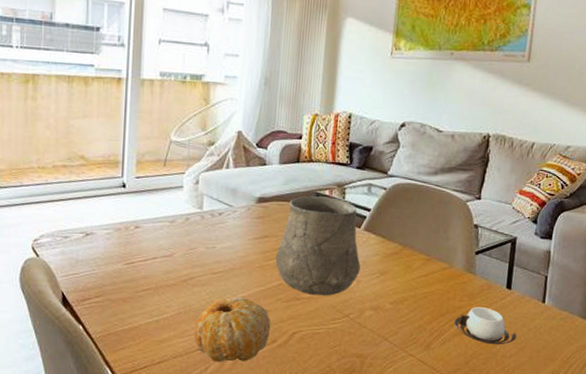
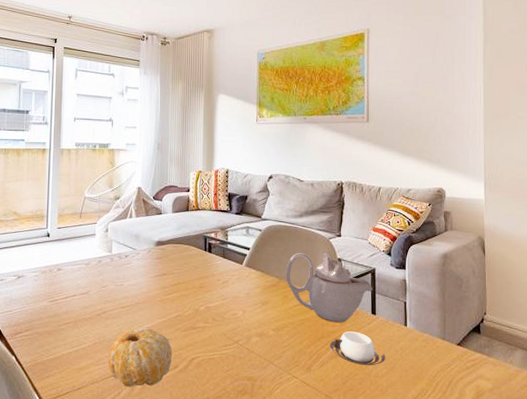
ceramic cup: present [275,196,361,296] -> none [173,238,245,324]
teapot: none [411,216,512,297] -> present [286,252,373,323]

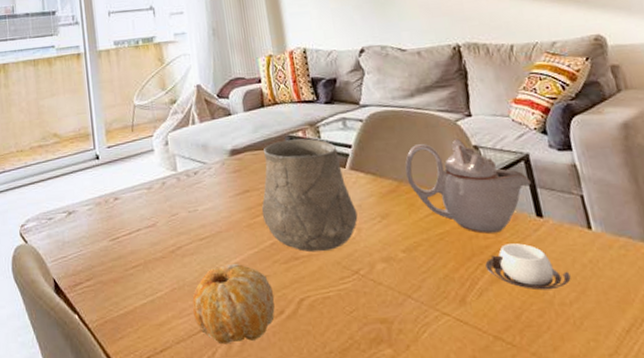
ceramic cup: none [173,238,245,324] -> present [261,138,358,252]

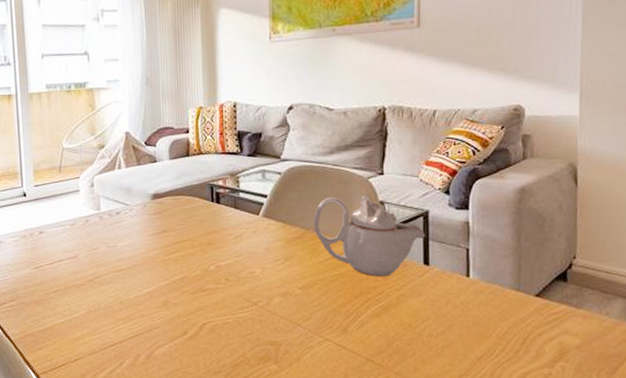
fruit: present [192,264,275,345] -> none [106,293,180,357]
ceramic cup: present [261,138,358,252] -> none [176,187,264,285]
cup: present [485,243,571,290] -> none [370,286,442,324]

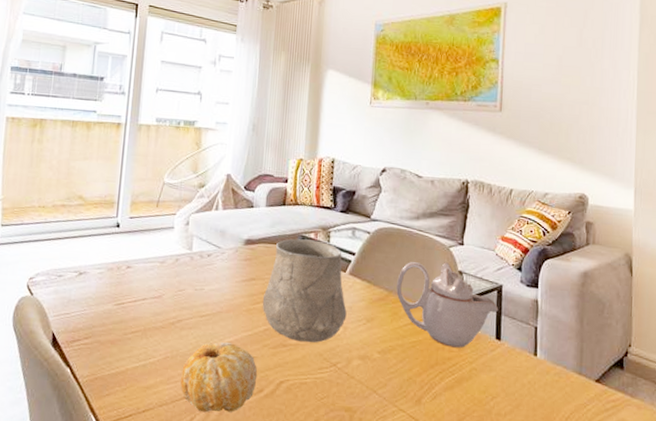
fruit: none [106,293,180,357] -> present [180,342,258,413]
ceramic cup: none [176,187,264,285] -> present [262,238,347,343]

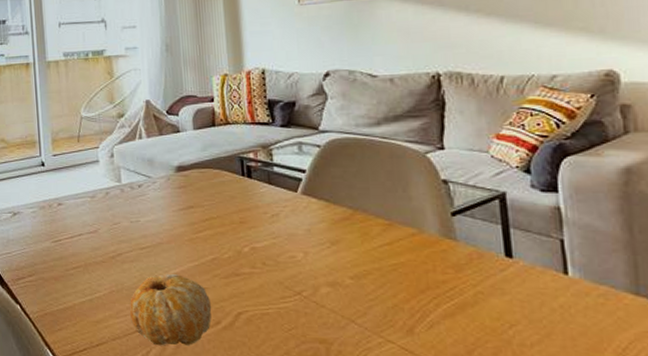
ceramic cup: present [262,238,347,343] -> none [205,160,306,270]
teapot: present [396,262,499,348] -> none [362,171,505,269]

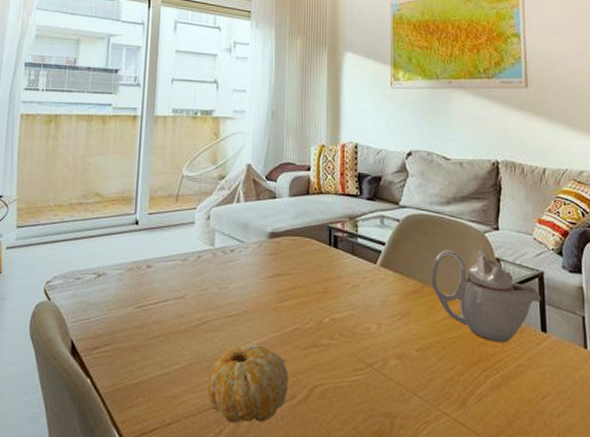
teapot: none [362,171,505,269] -> present [431,249,542,343]

